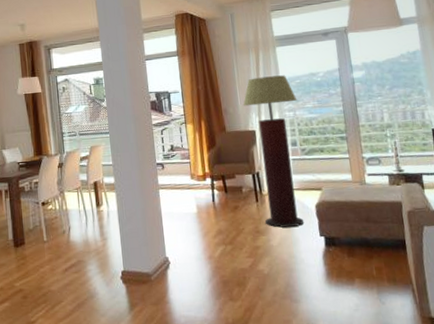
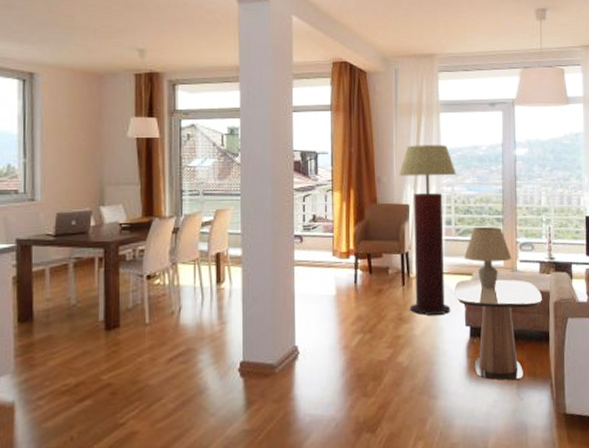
side table: none [305,192,395,286] -> present [454,279,542,380]
table lamp: none [312,145,360,202] -> present [464,226,512,289]

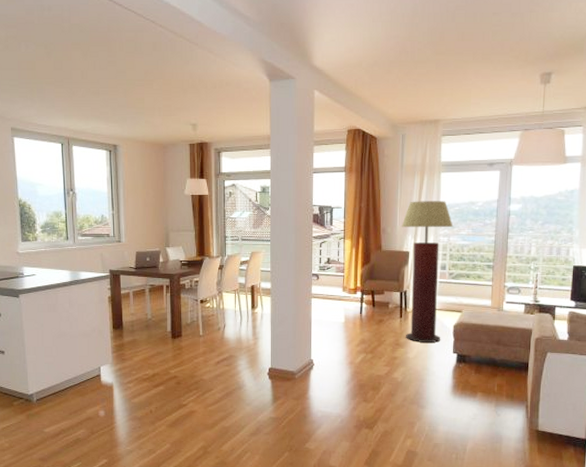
side table: present [454,279,542,380] -> none [445,315,524,399]
table lamp: present [464,226,512,289] -> none [456,271,499,324]

